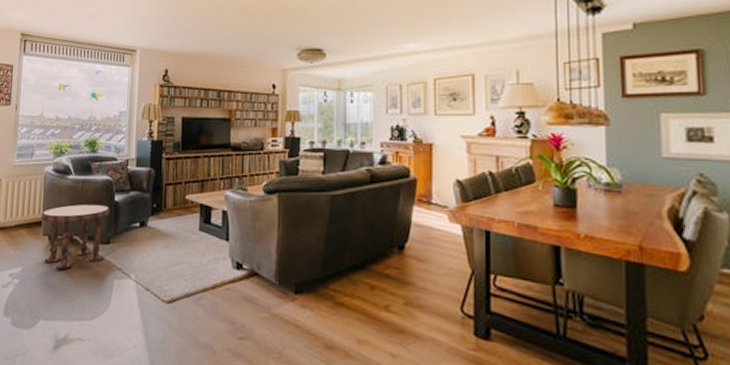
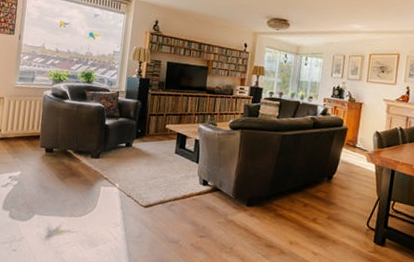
side table: present [41,204,110,270] -> none [39,124,101,176]

